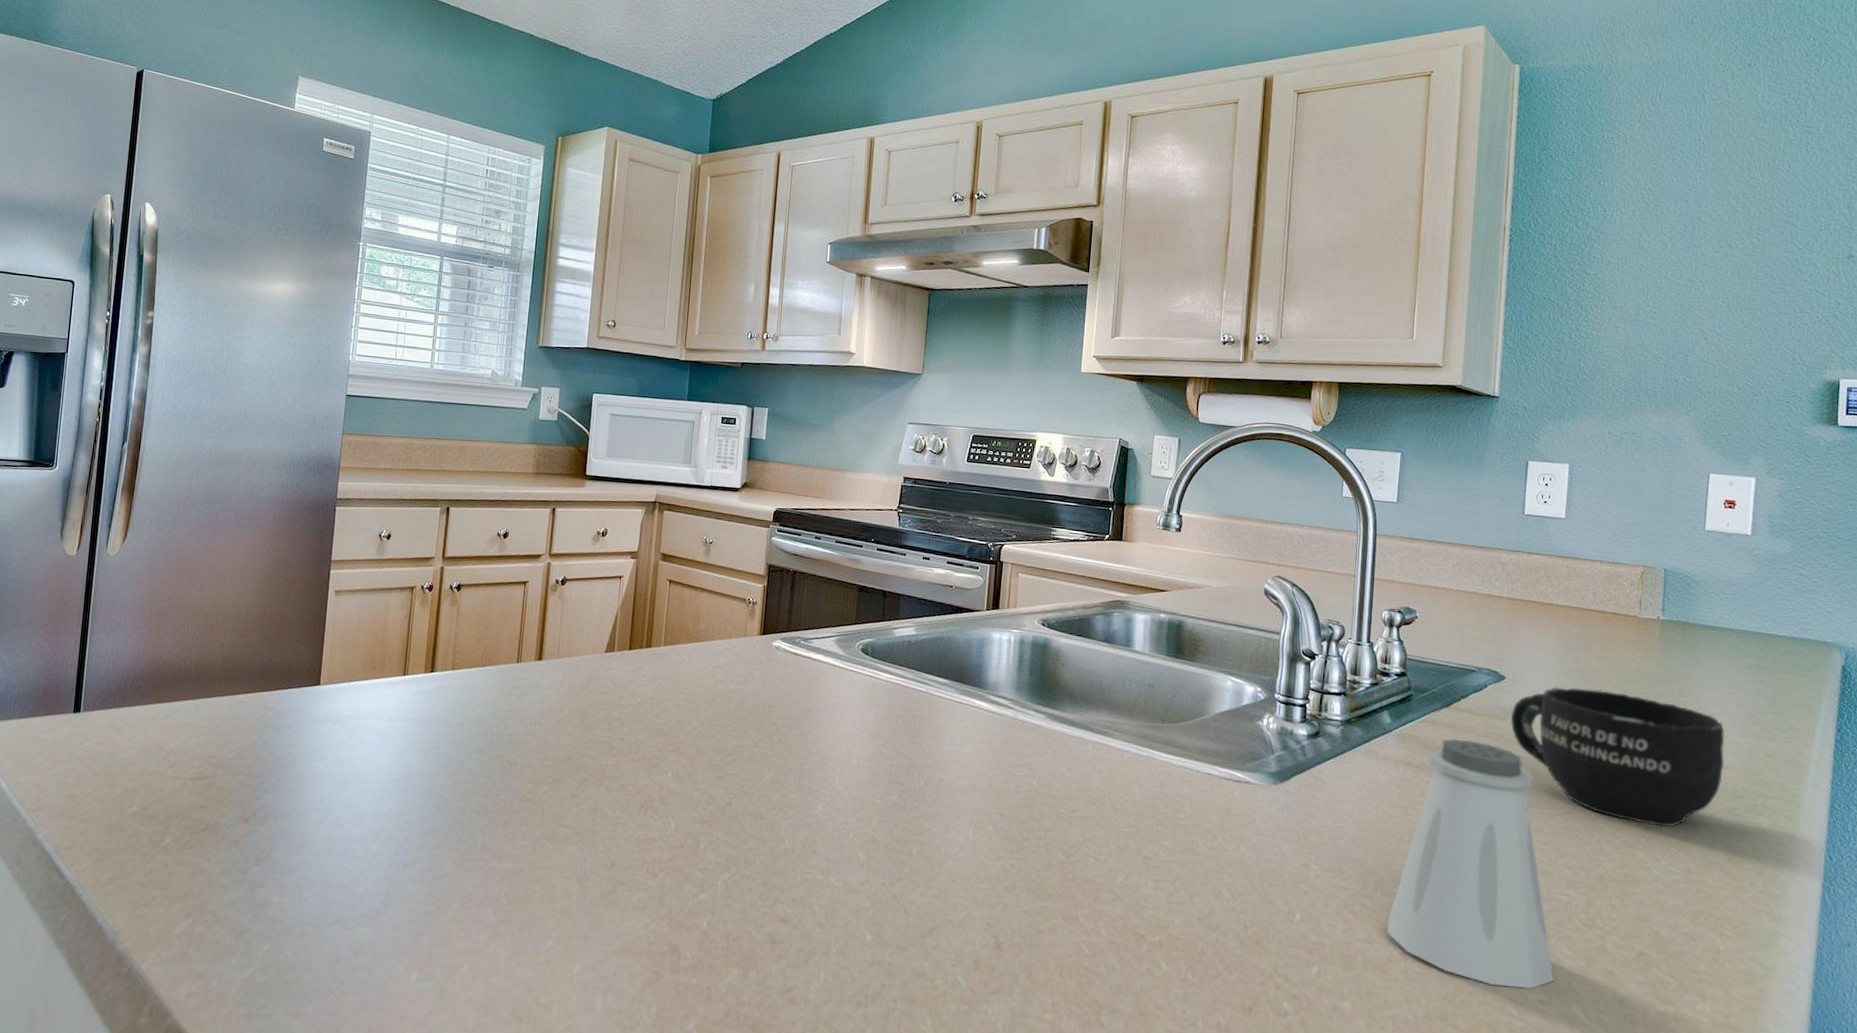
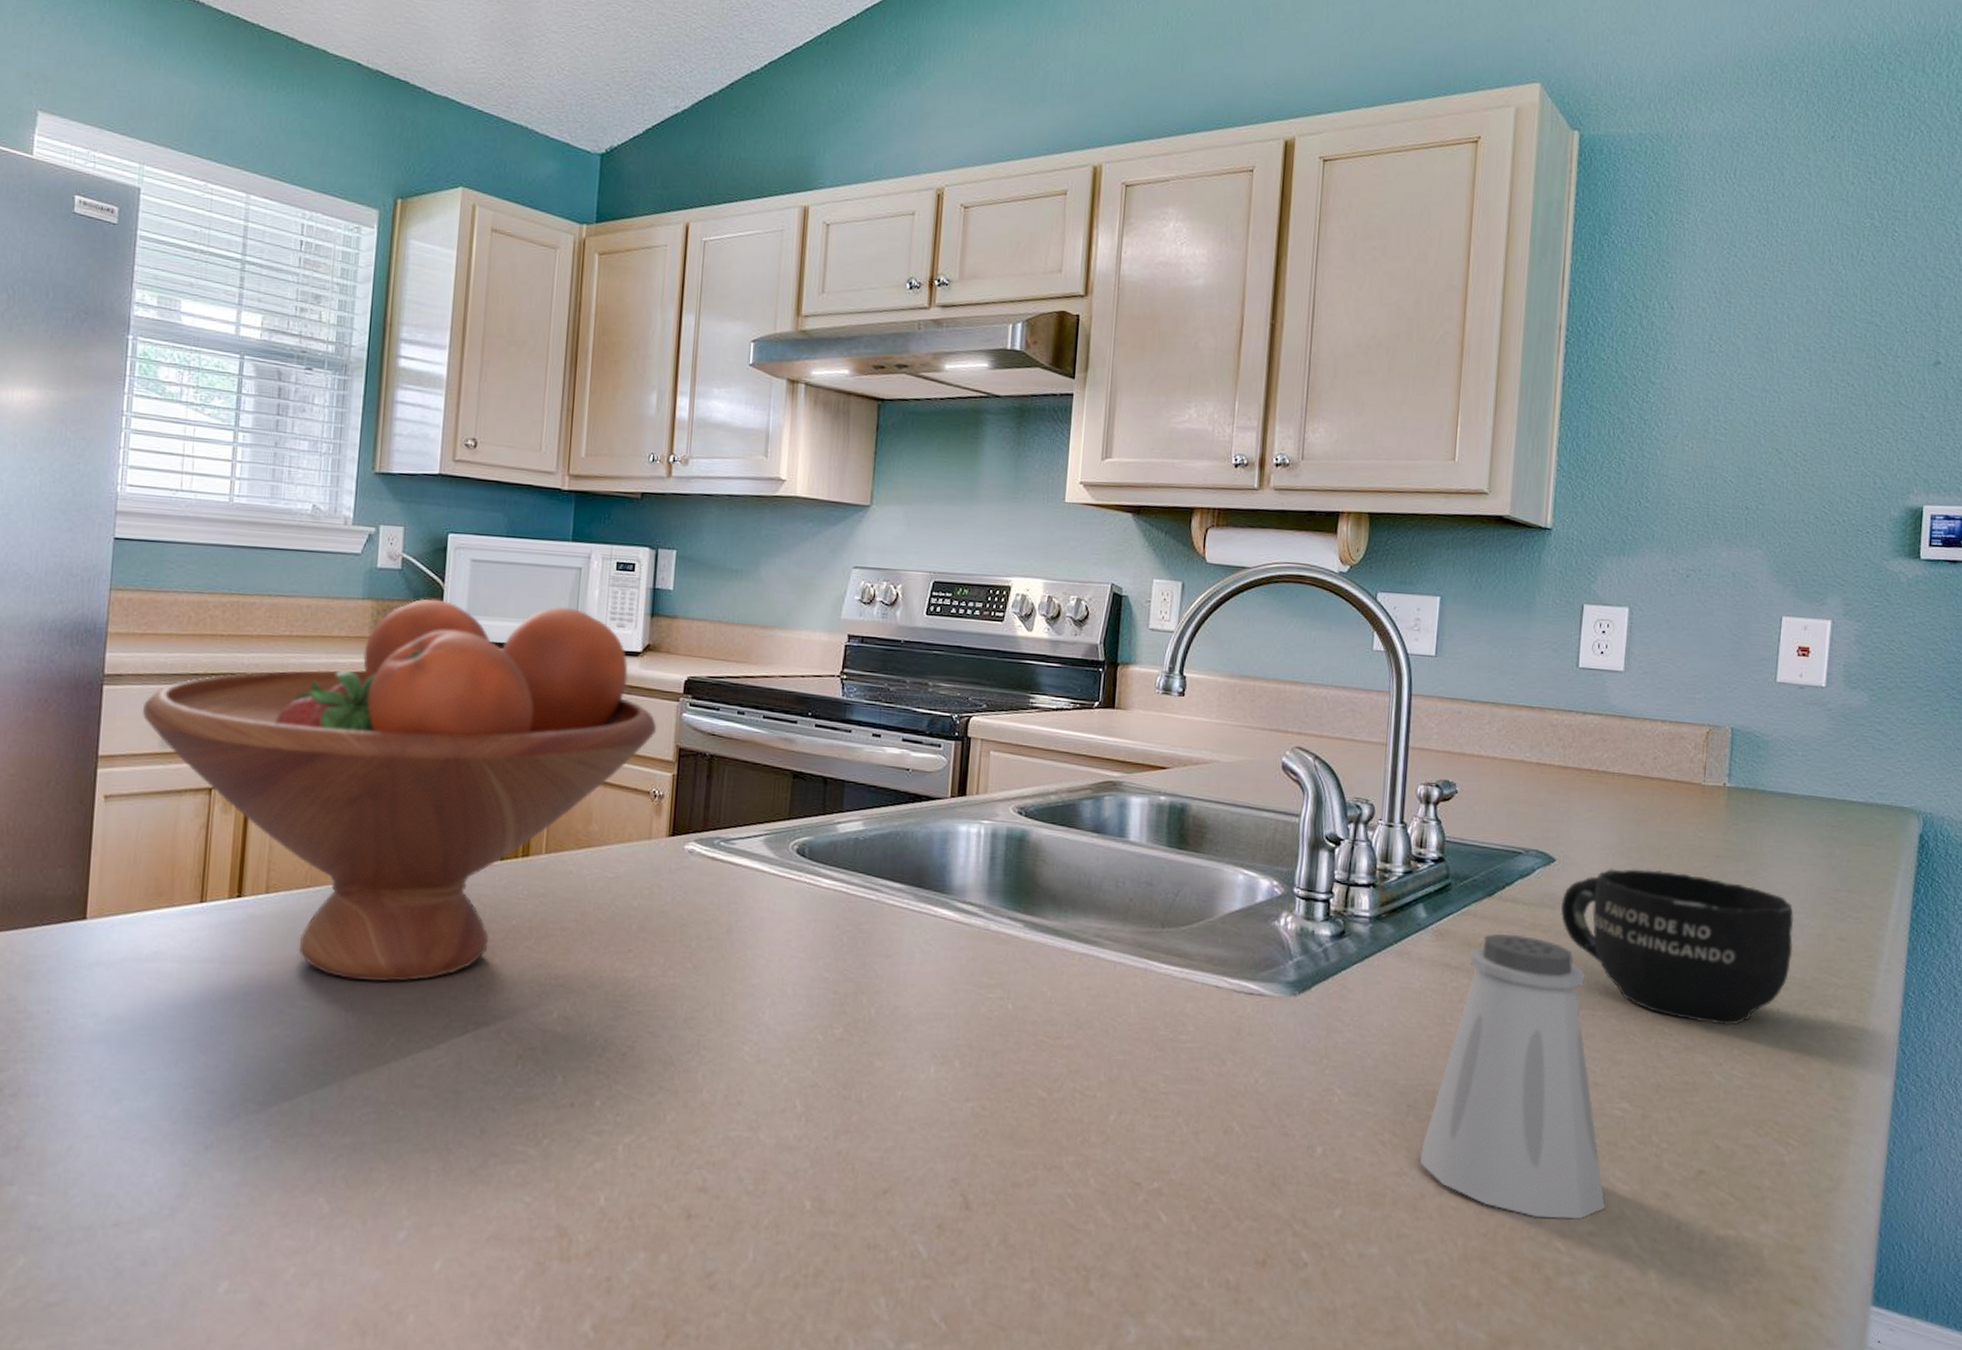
fruit bowl: none [364,443,752,743] -> present [142,598,657,982]

